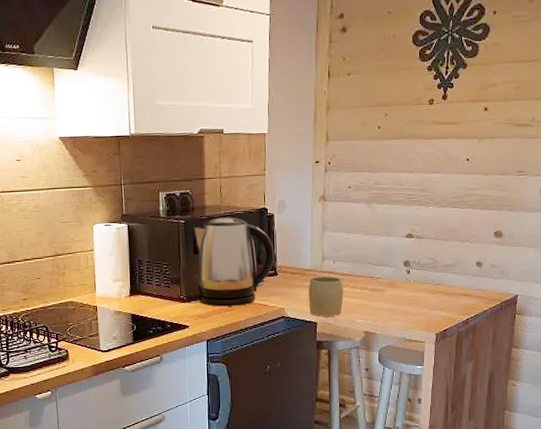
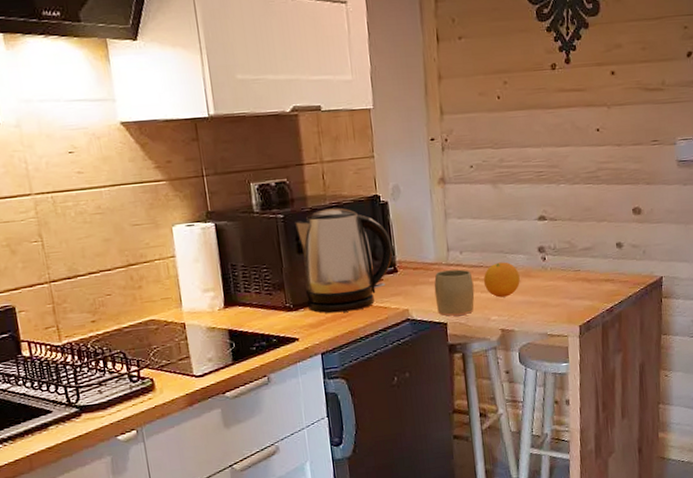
fruit: none [352,272,385,304] -> present [483,262,520,298]

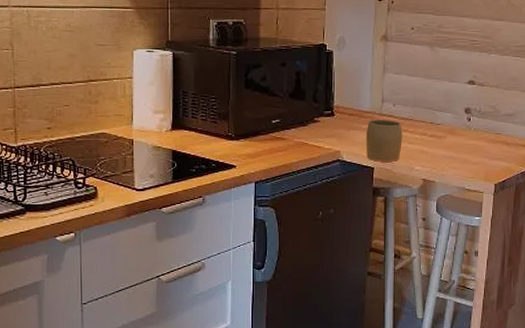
kettle: present [295,208,393,314] -> none [246,51,332,146]
fruit: present [483,262,520,298] -> none [411,118,445,150]

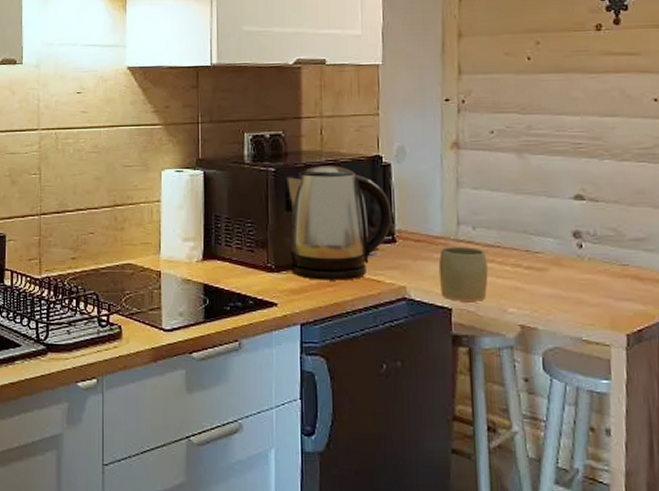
kettle: none [246,51,332,146] -> present [286,165,392,281]

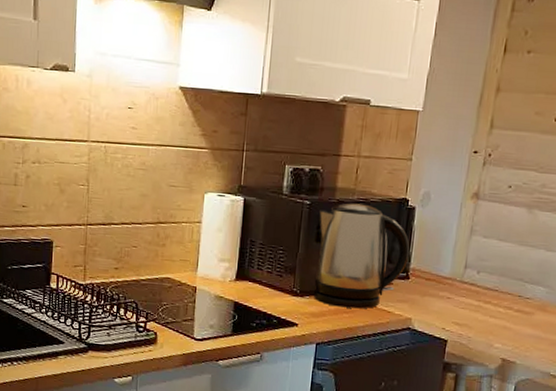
mug: present [438,247,488,301] -> none [440,287,485,336]

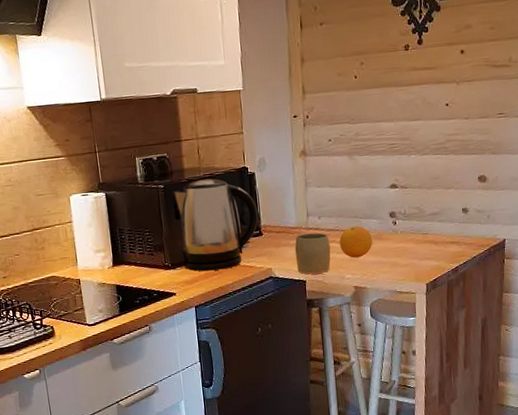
mug: none [440,287,485,336] -> present [294,233,331,275]
fruit: none [494,290,535,327] -> present [339,226,373,258]

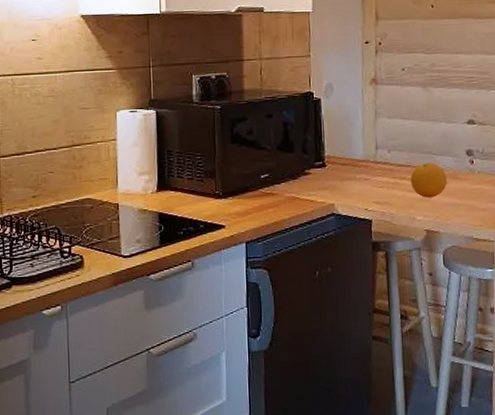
kettle: present [173,178,258,272] -> none [231,102,322,203]
mug: present [294,233,331,275] -> none [360,167,401,213]

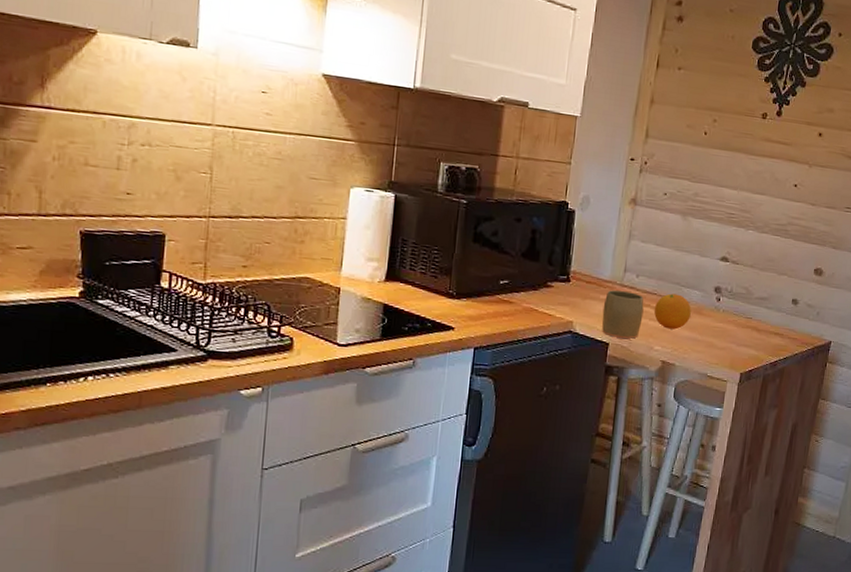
mug: none [360,167,401,213] -> present [602,290,644,339]

